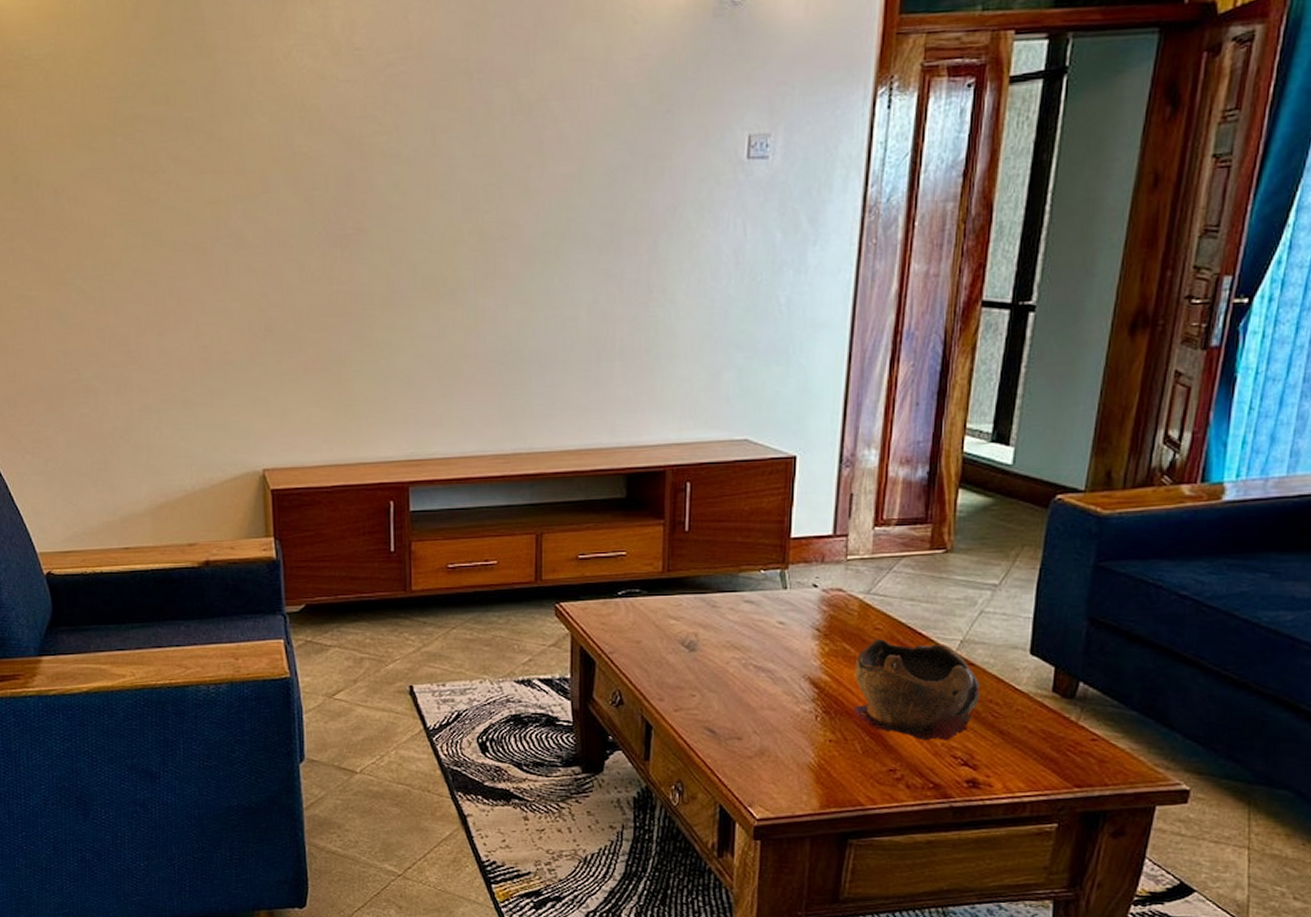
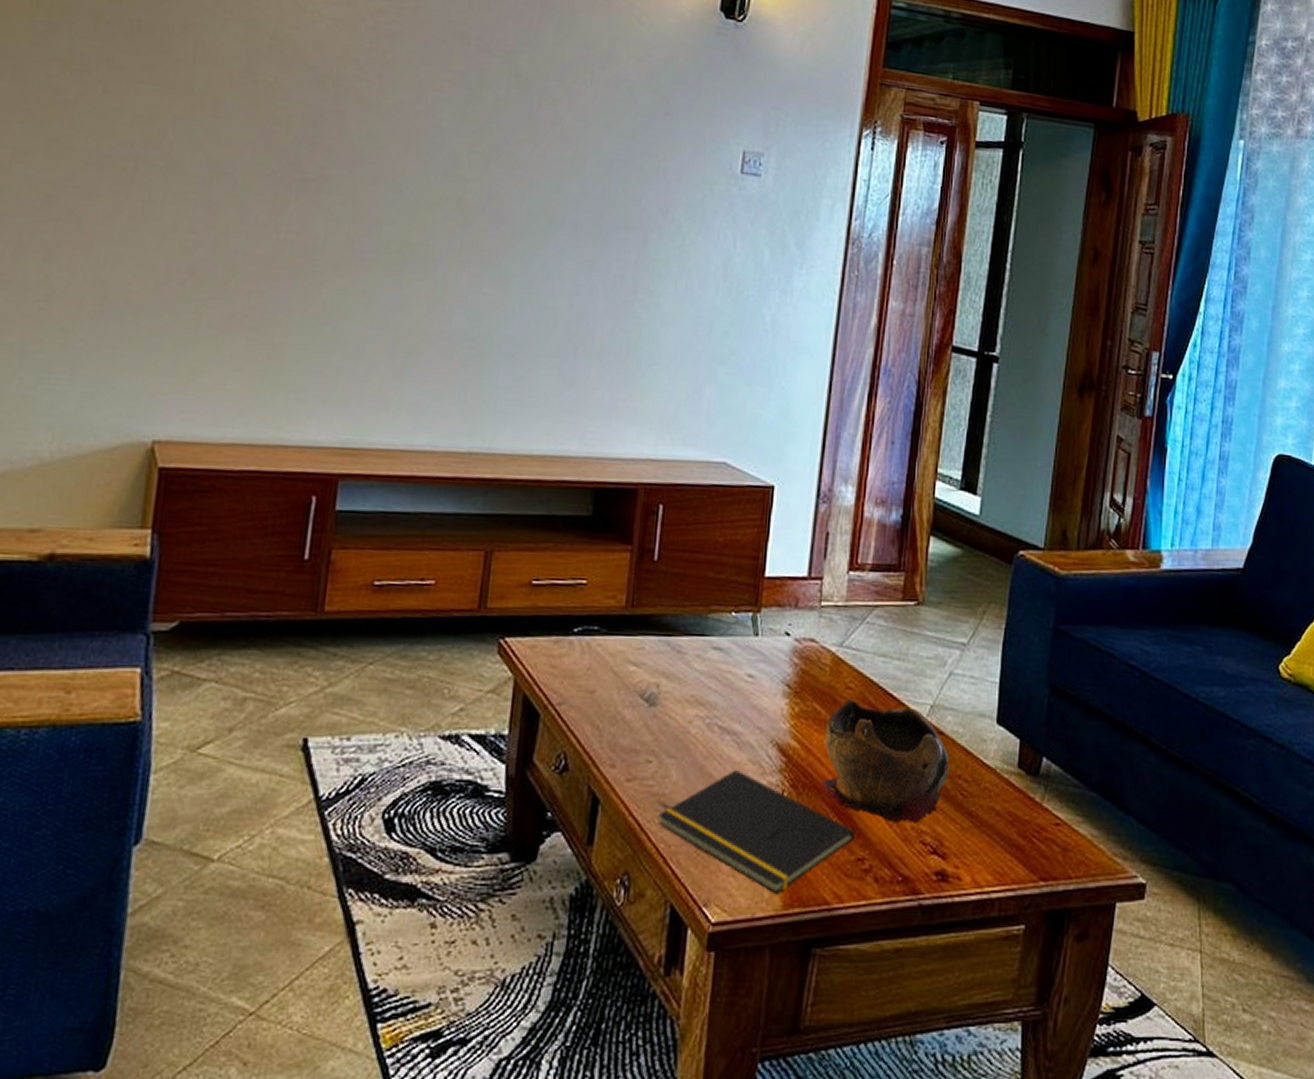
notepad: none [703,699,886,797] -> present [658,769,855,893]

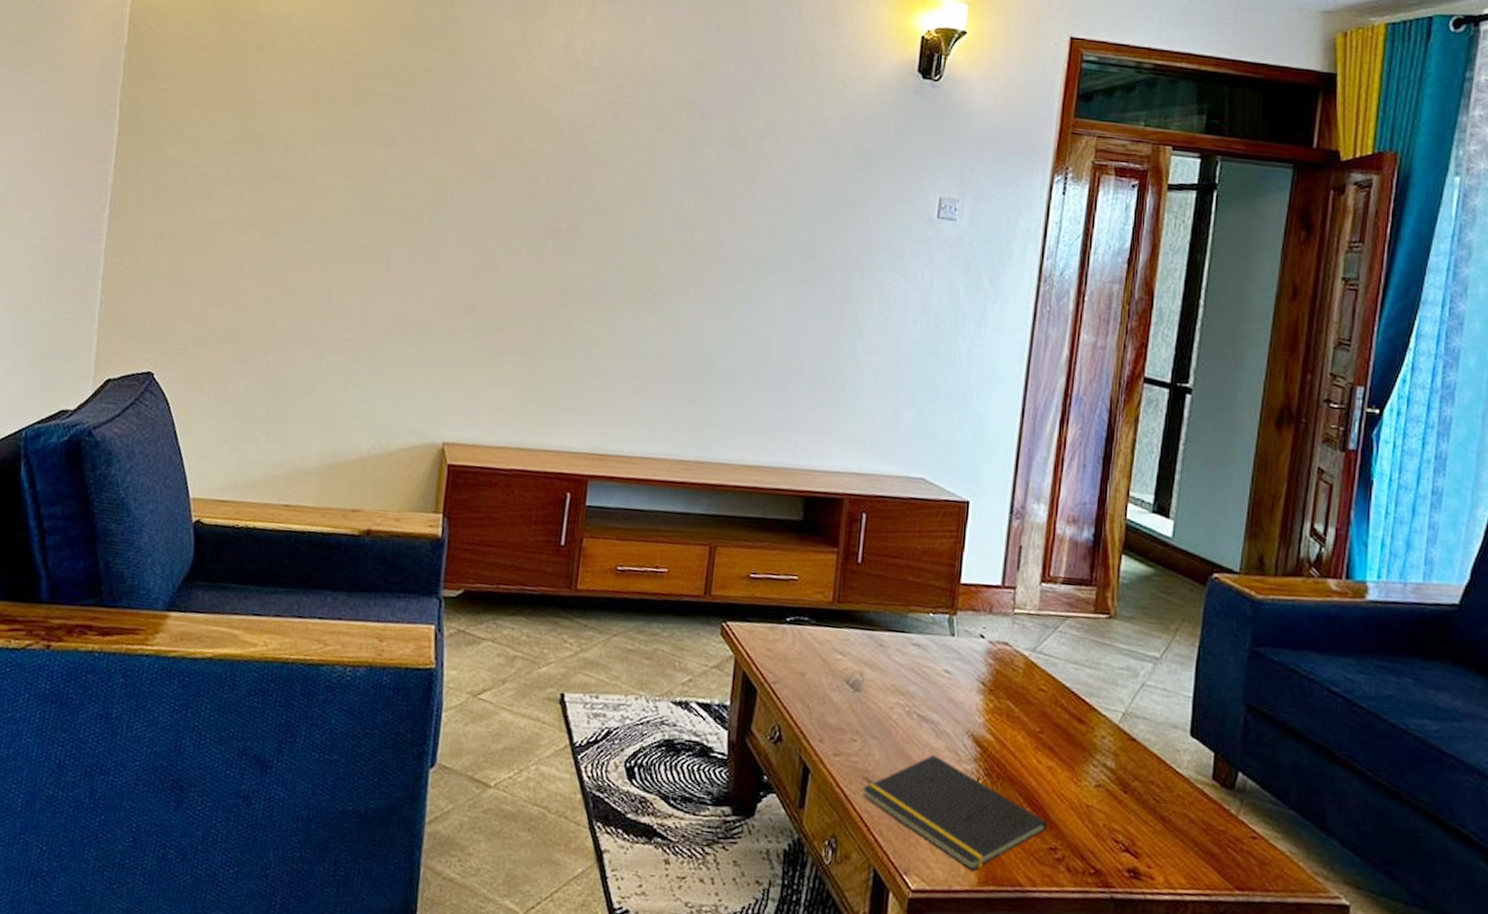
decorative bowl: present [822,699,949,824] -> none [1015,700,1142,822]

